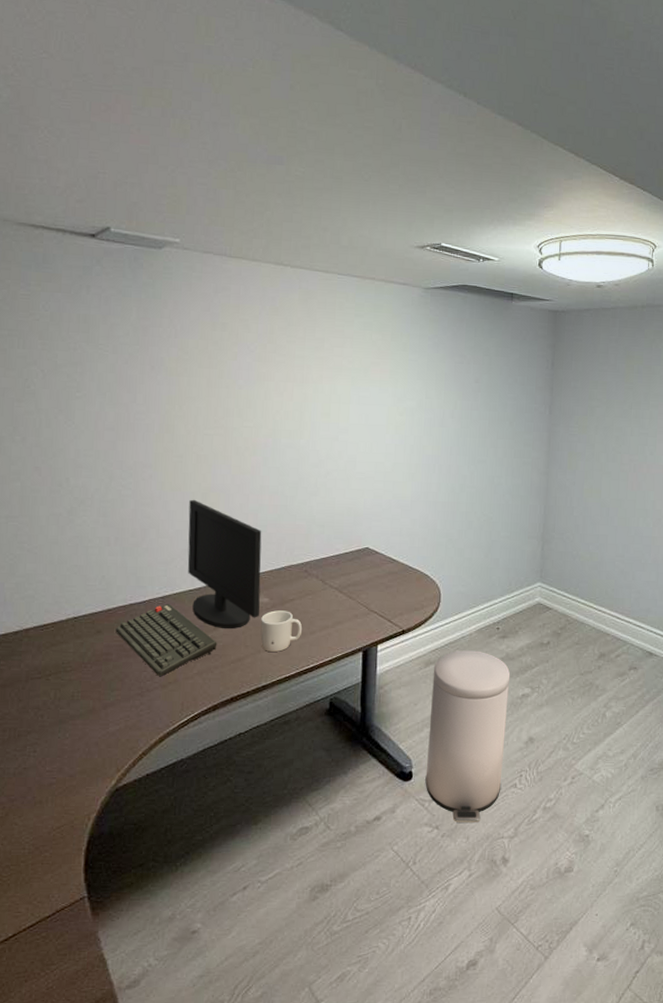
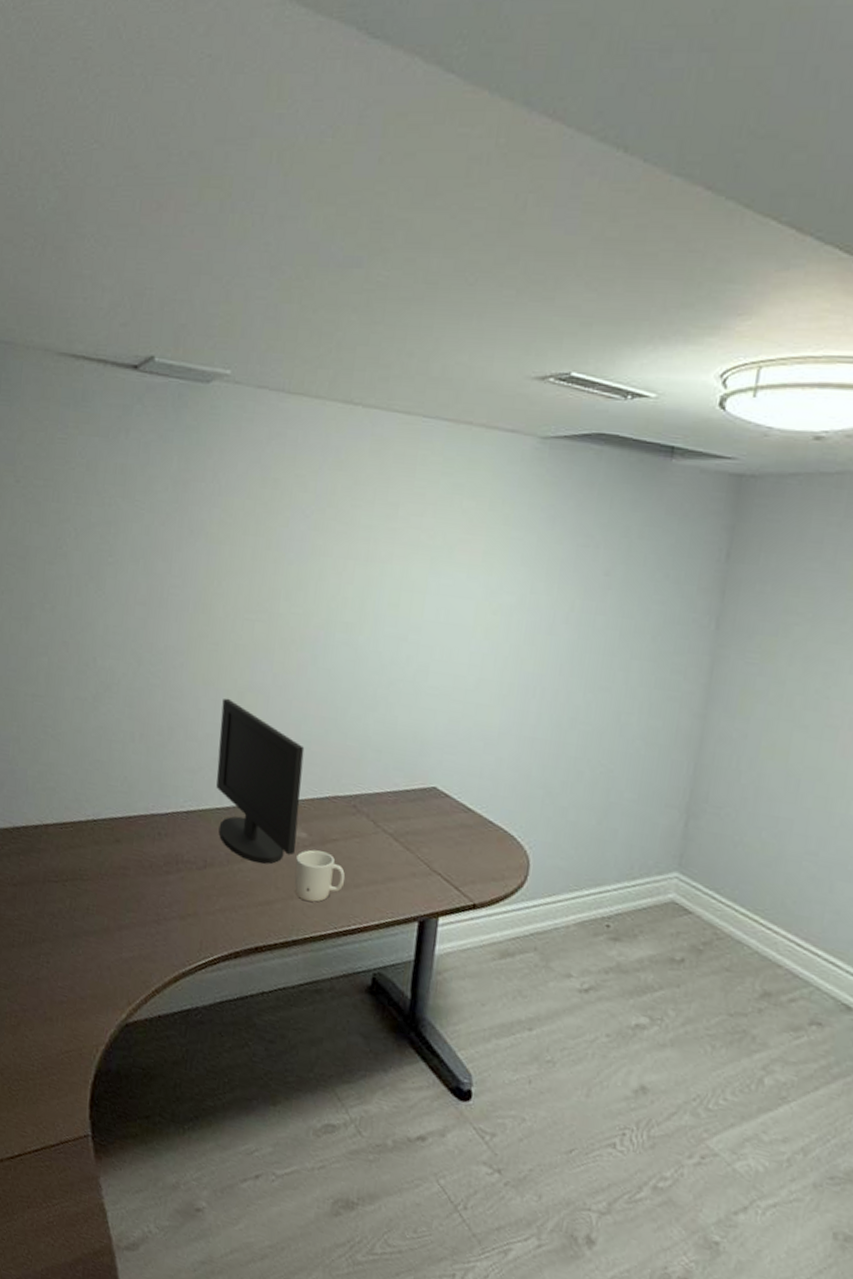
computer keyboard: present [115,603,217,676] -> none [135,820,244,905]
pedal bin: present [425,650,511,822] -> none [487,944,621,1181]

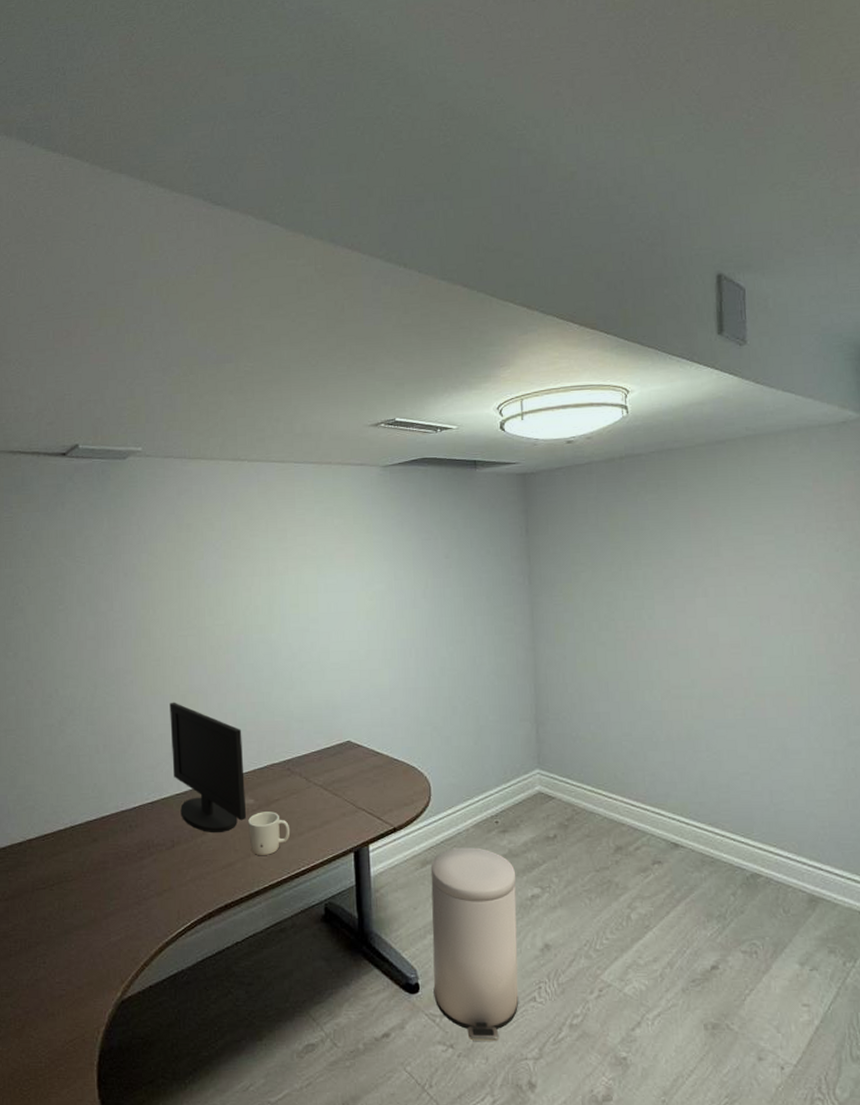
pedal bin: none [487,944,621,1181] -> present [430,847,519,1041]

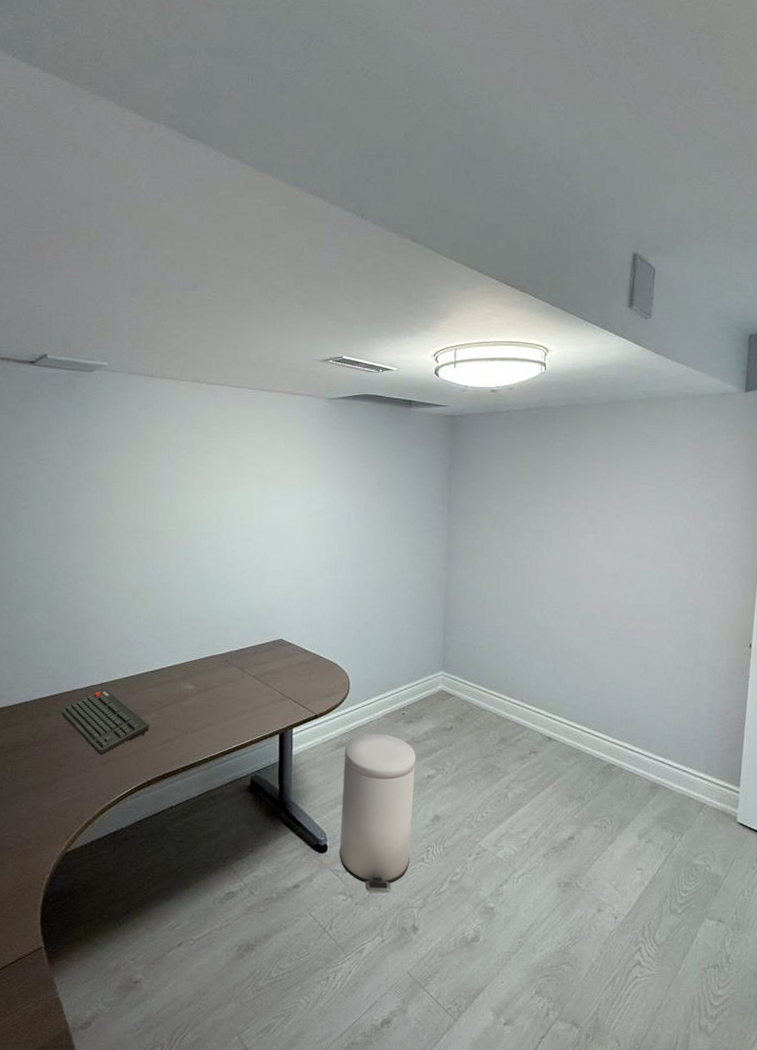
computer keyboard: none [110,809,208,883] -> present [61,689,150,754]
monitor: present [170,702,246,832] -> none [121,596,187,712]
mug: present [248,812,291,856] -> none [187,696,225,735]

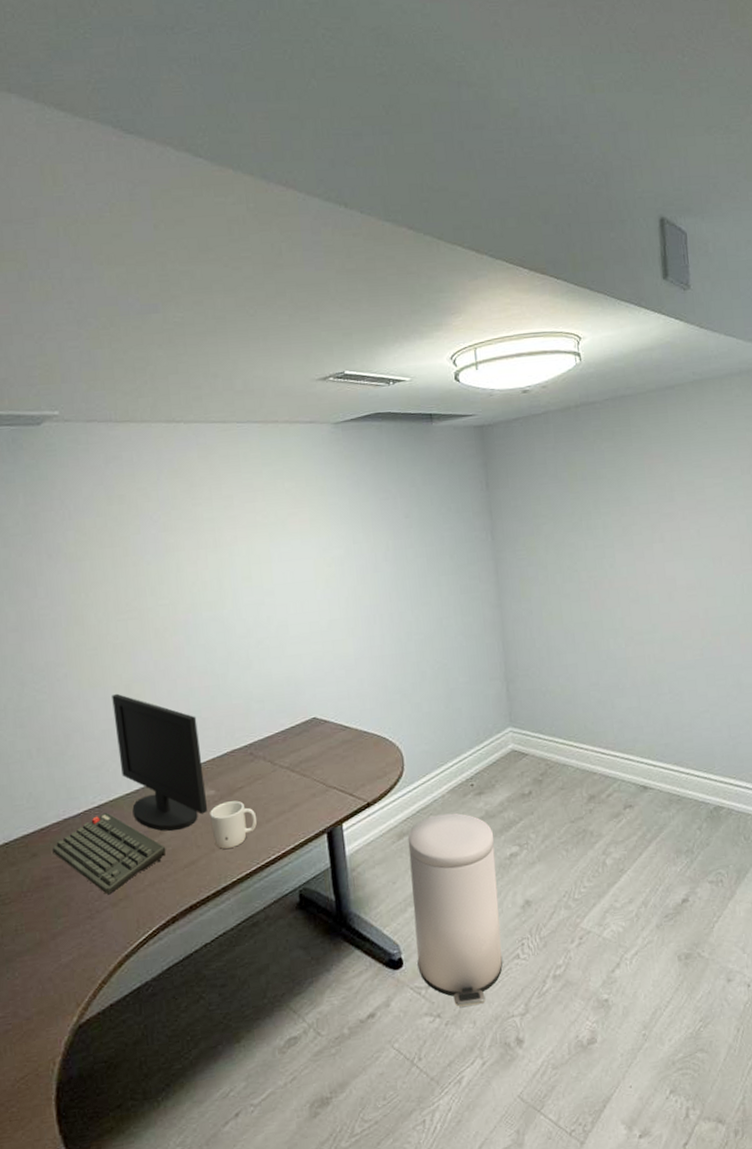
monitor: none [121,596,187,712] -> present [112,693,207,831]
mug: none [187,696,225,735] -> present [210,800,258,850]

